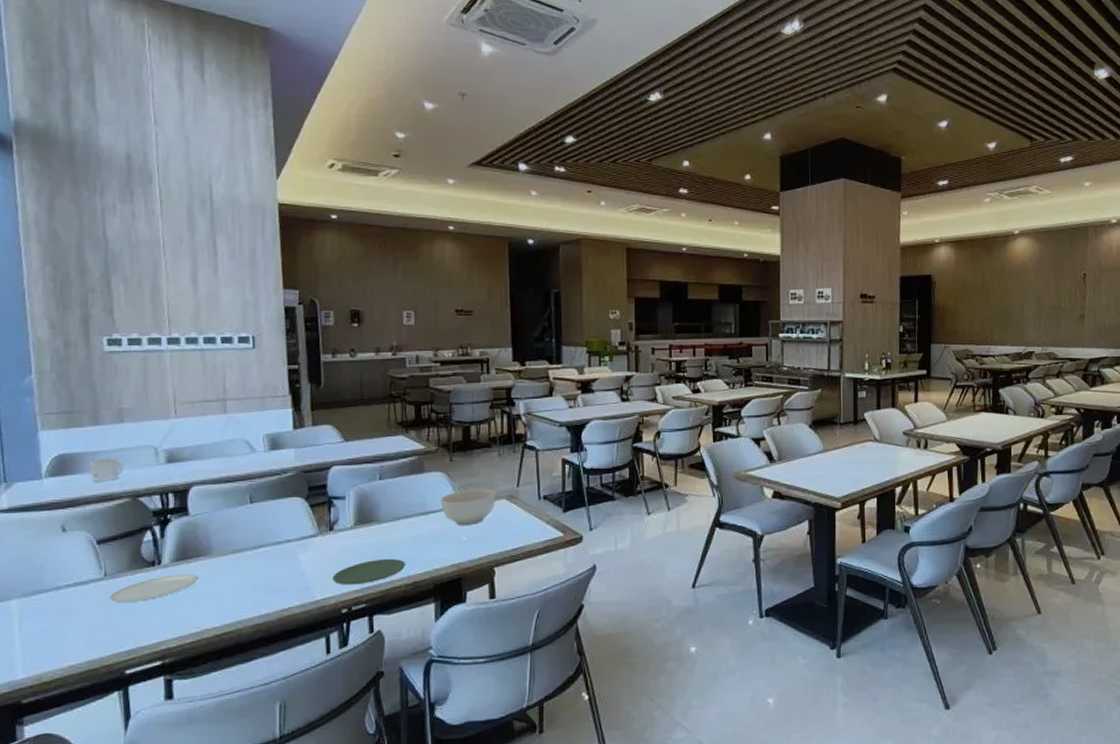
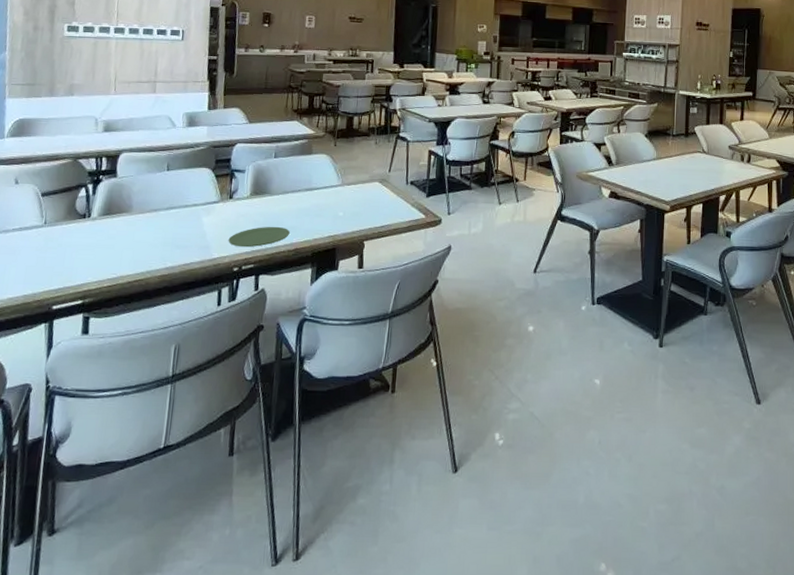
mug: present [89,458,123,482] -> none [42,124,69,144]
plate: present [109,573,199,603] -> none [46,226,120,248]
bowl: present [440,488,496,525] -> none [323,171,371,202]

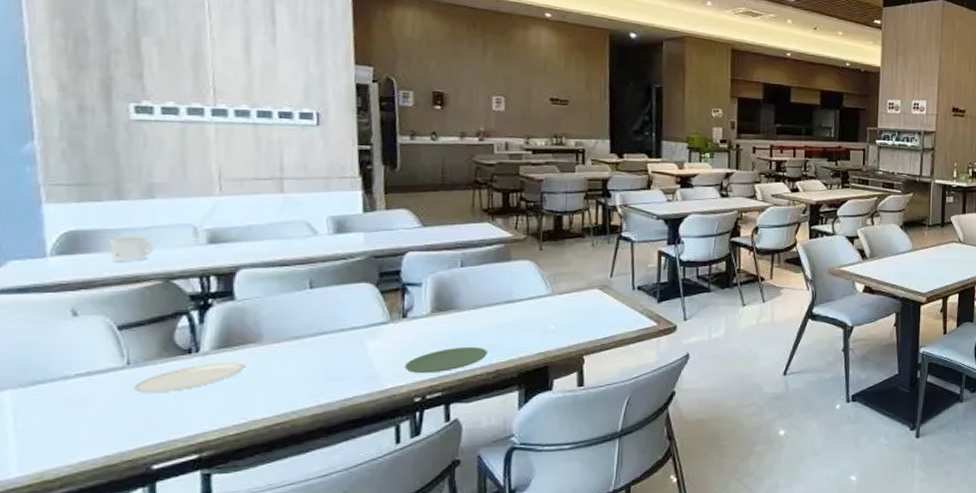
mug: none [42,124,69,144] -> present [109,237,153,262]
plate: none [46,226,120,248] -> present [132,361,246,393]

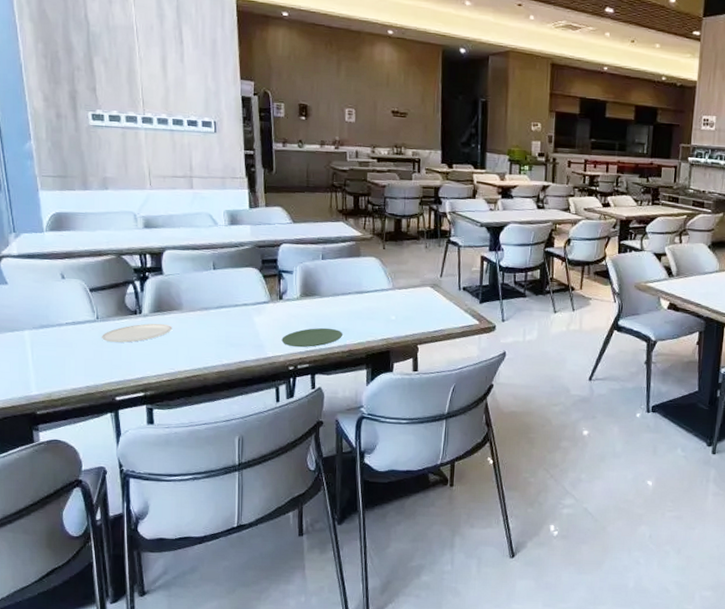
mug: present [109,237,153,262] -> none [81,219,109,240]

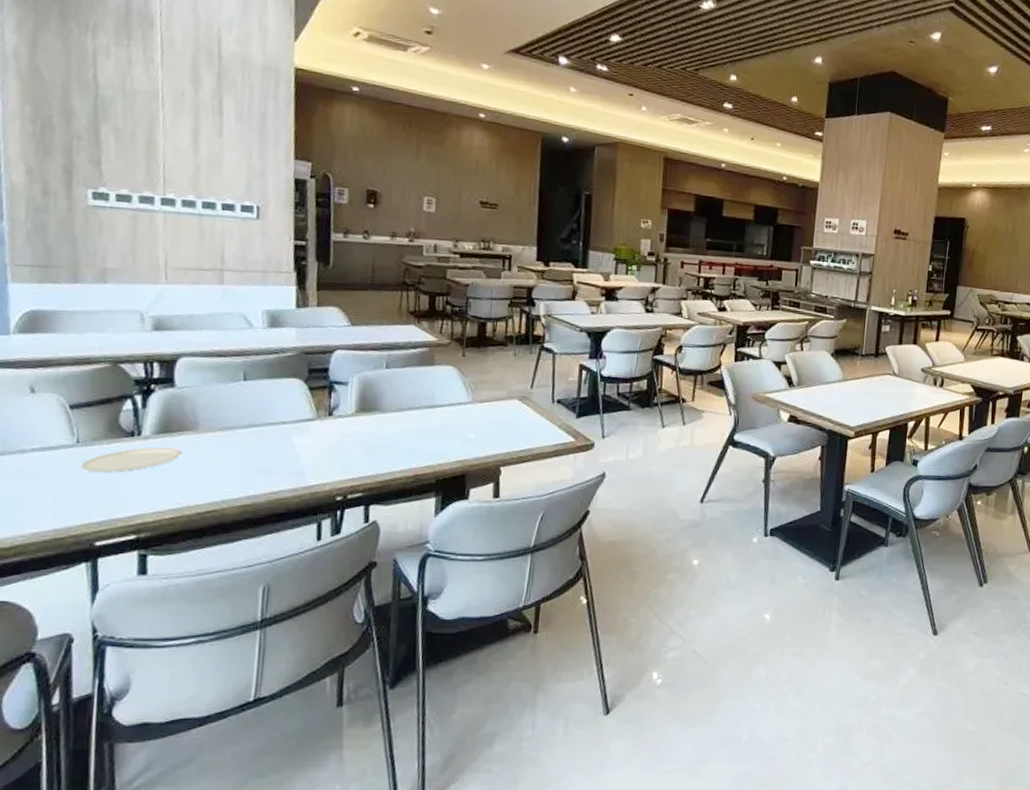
plate: present [281,327,342,348] -> none [328,448,407,473]

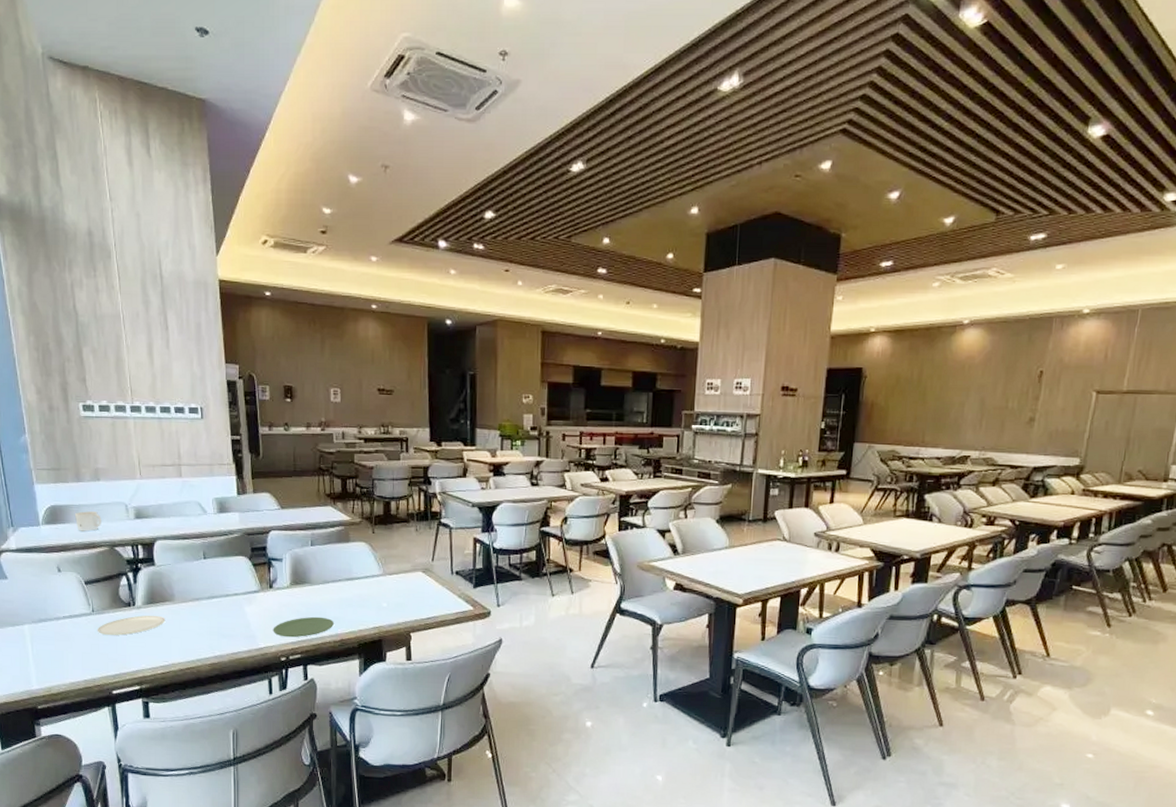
mug: none [65,319,104,344] -> present [75,511,102,532]
plate: none [328,448,407,473] -> present [273,616,334,638]

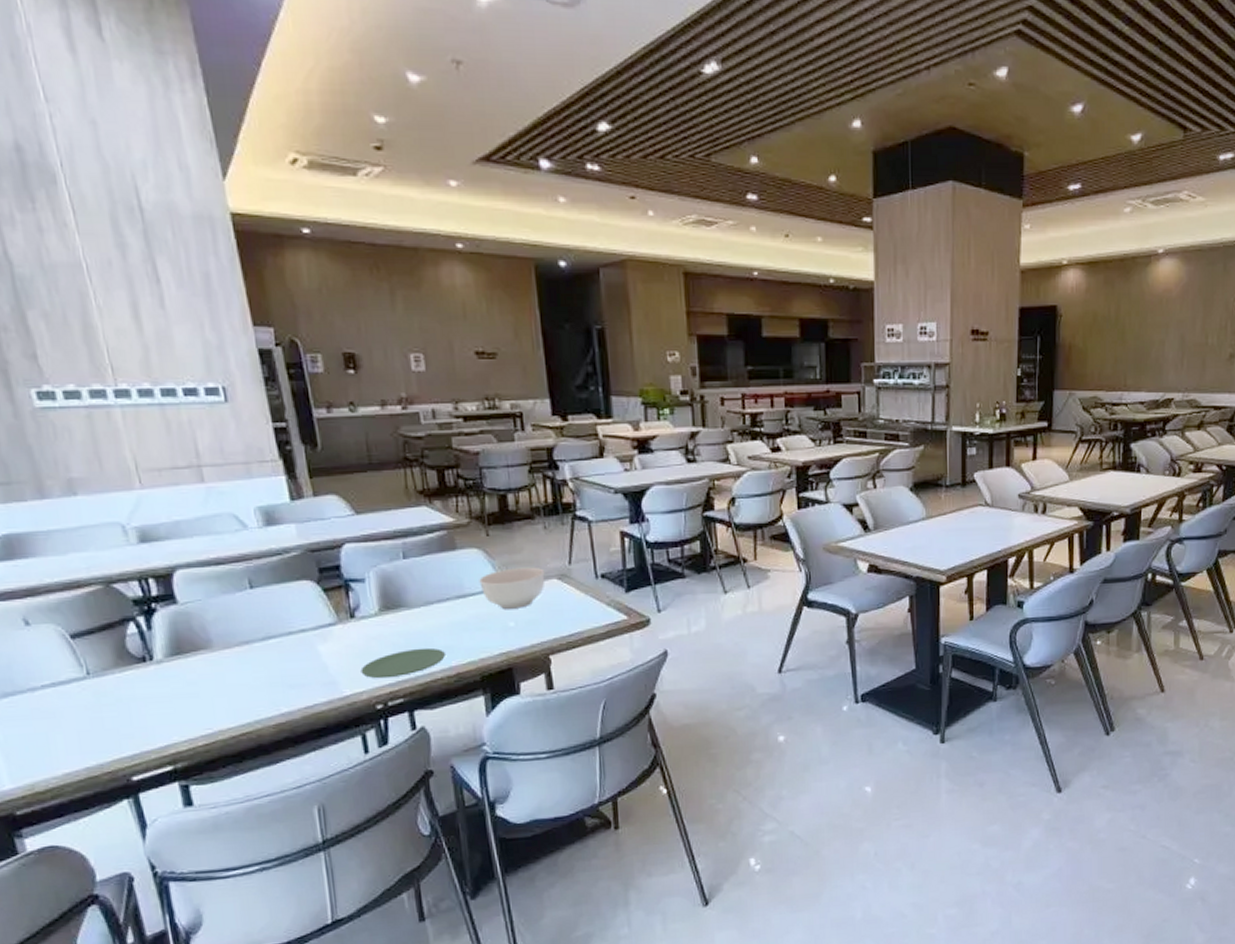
mug: present [75,511,102,532] -> none [43,538,87,567]
plate: present [97,615,166,636] -> none [97,669,202,704]
bowl: none [364,560,413,593] -> present [479,567,545,609]

